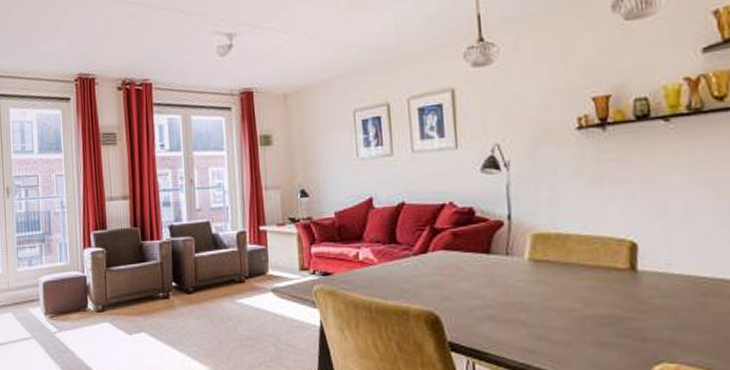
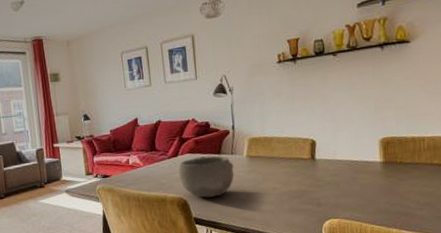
bowl: none [427,255,510,315] -> present [178,155,235,198]

